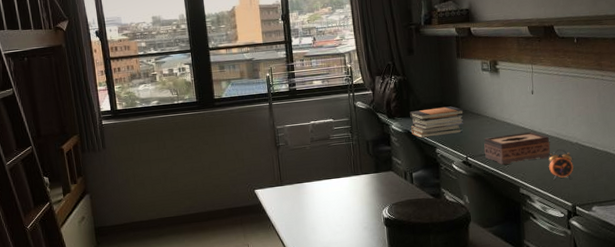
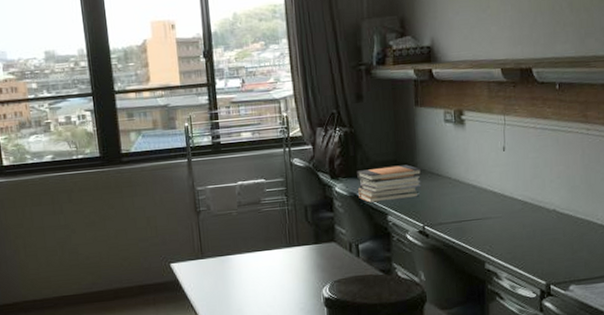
tissue box: present [484,132,551,165] -> none [444,196,523,235]
alarm clock: present [548,149,574,180] -> none [520,217,550,254]

